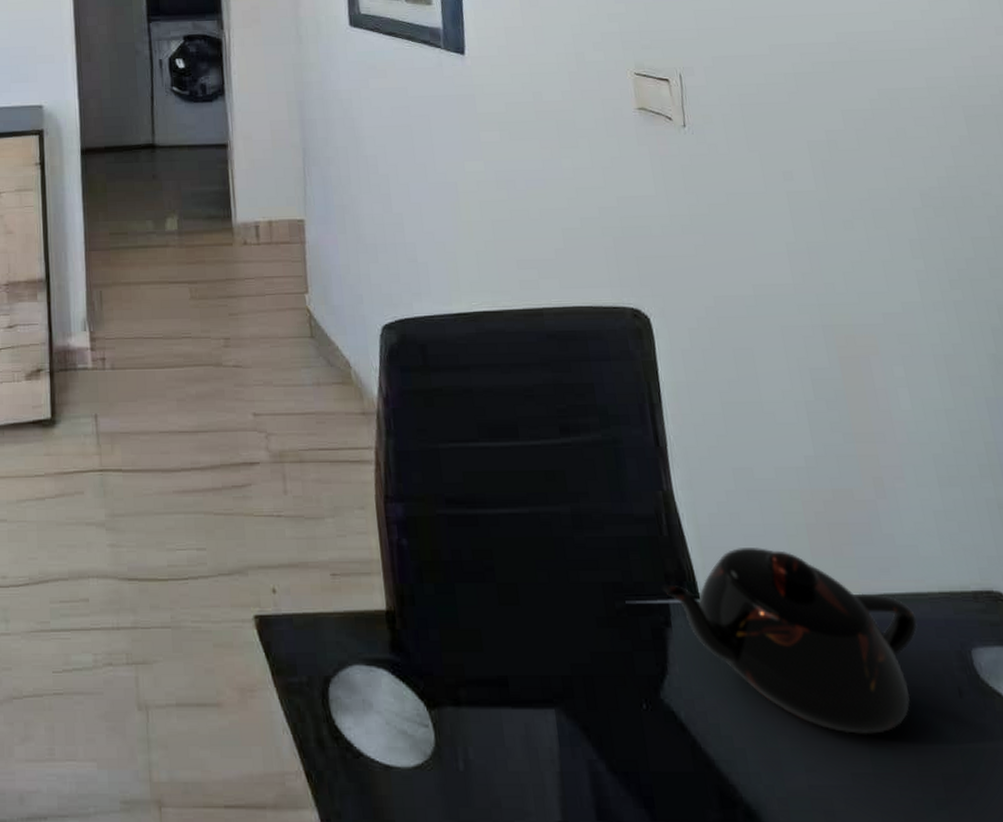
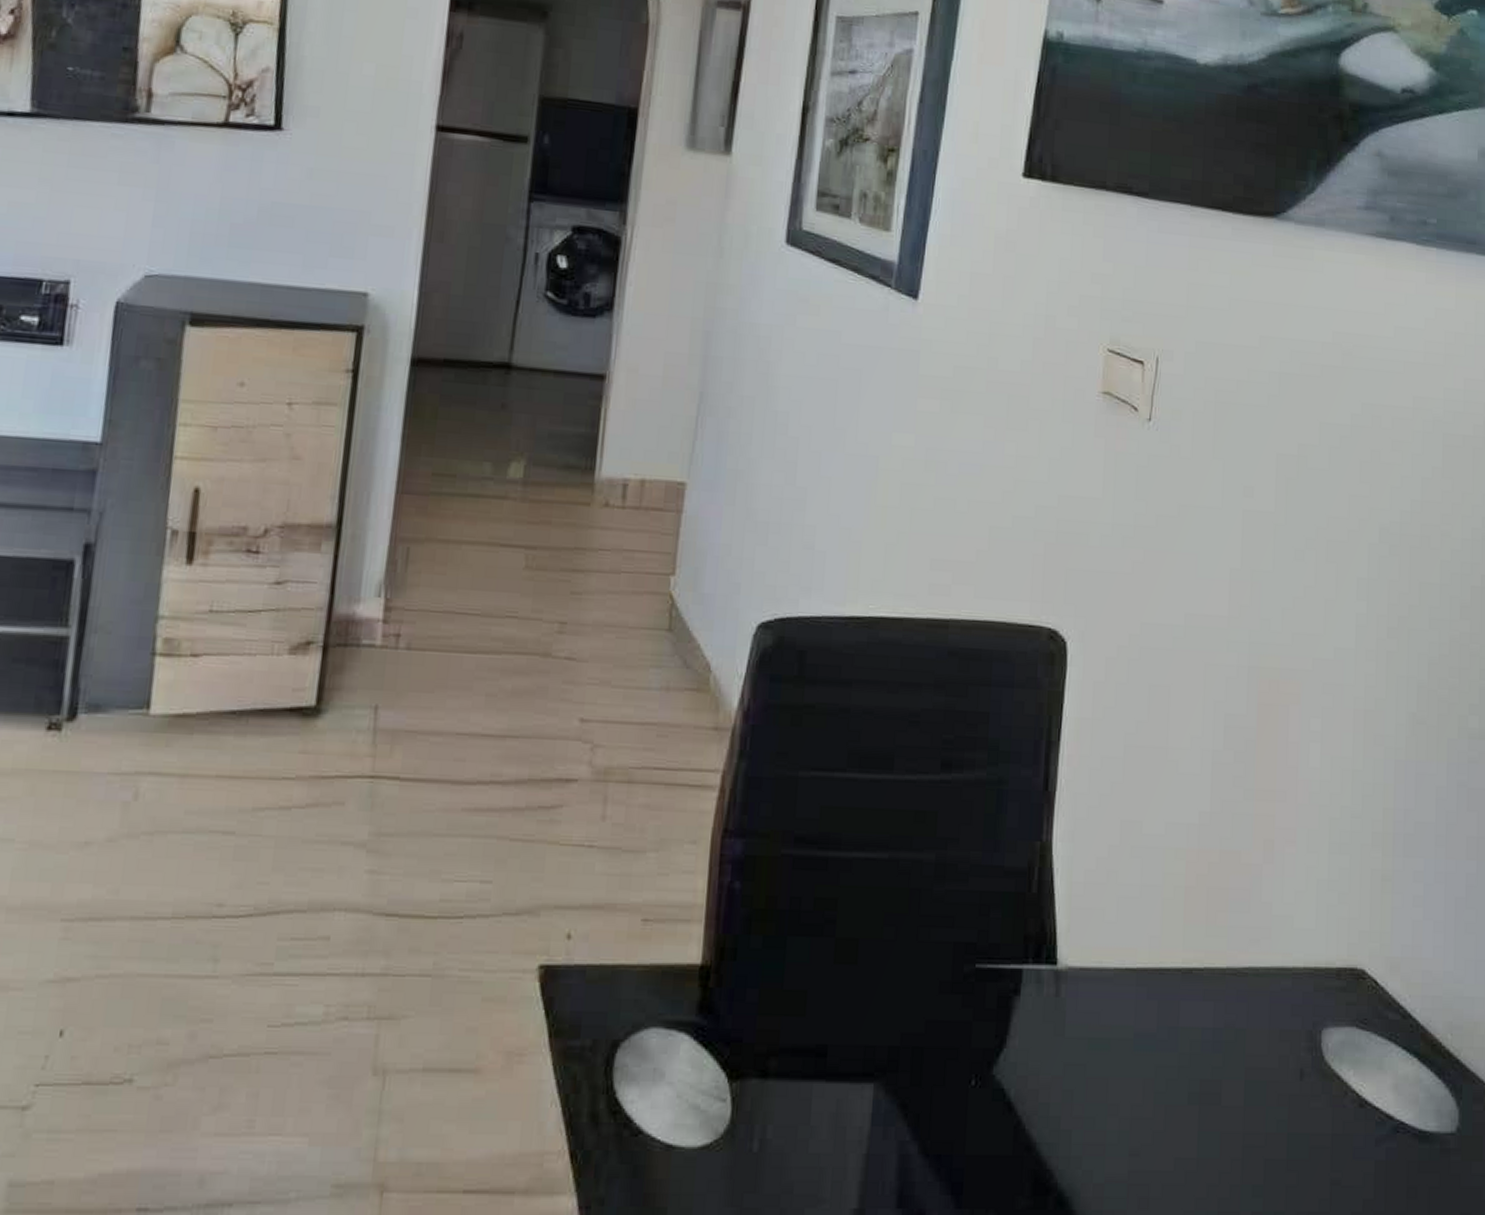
teapot: present [662,548,918,735] -> none [1018,910,1276,1118]

